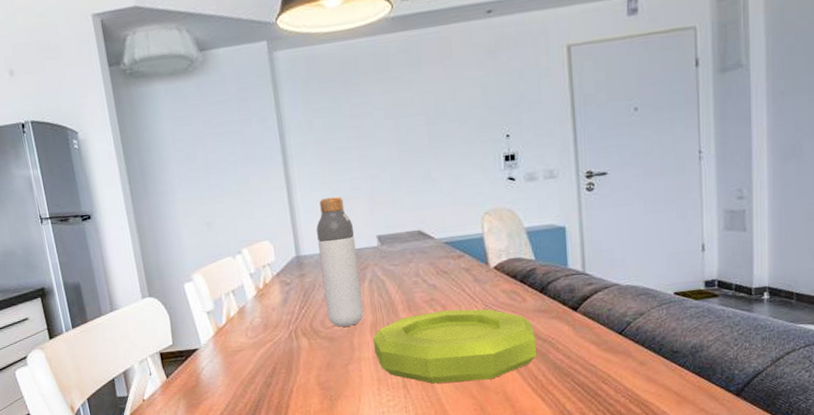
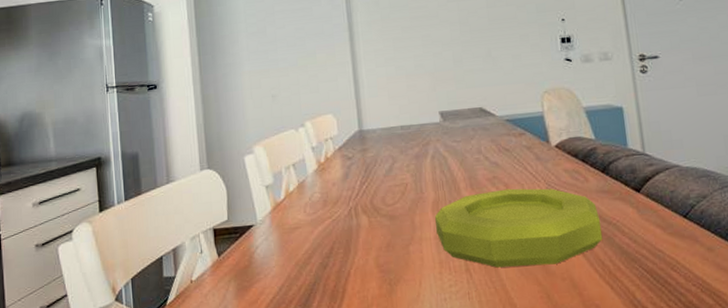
bottle: present [316,196,364,327] -> none [380,73,425,205]

